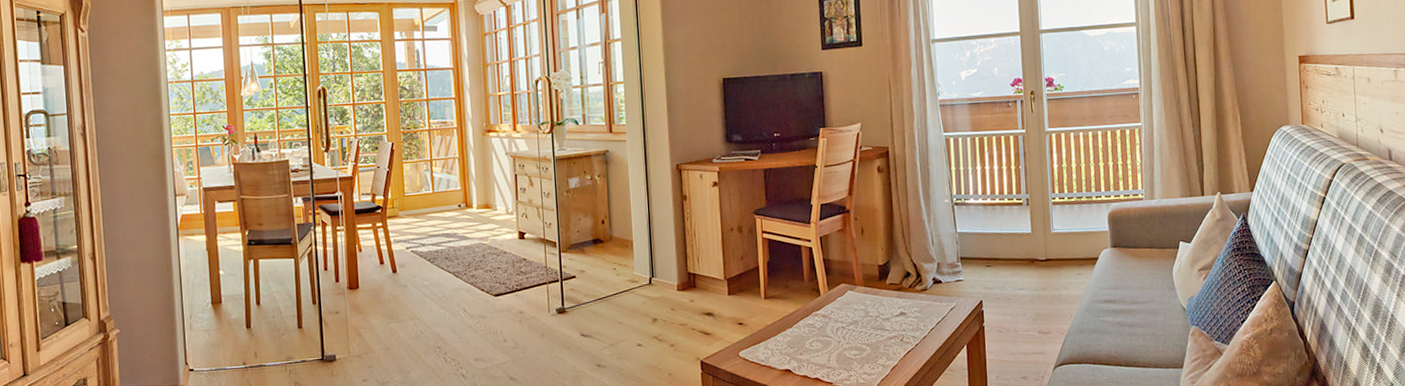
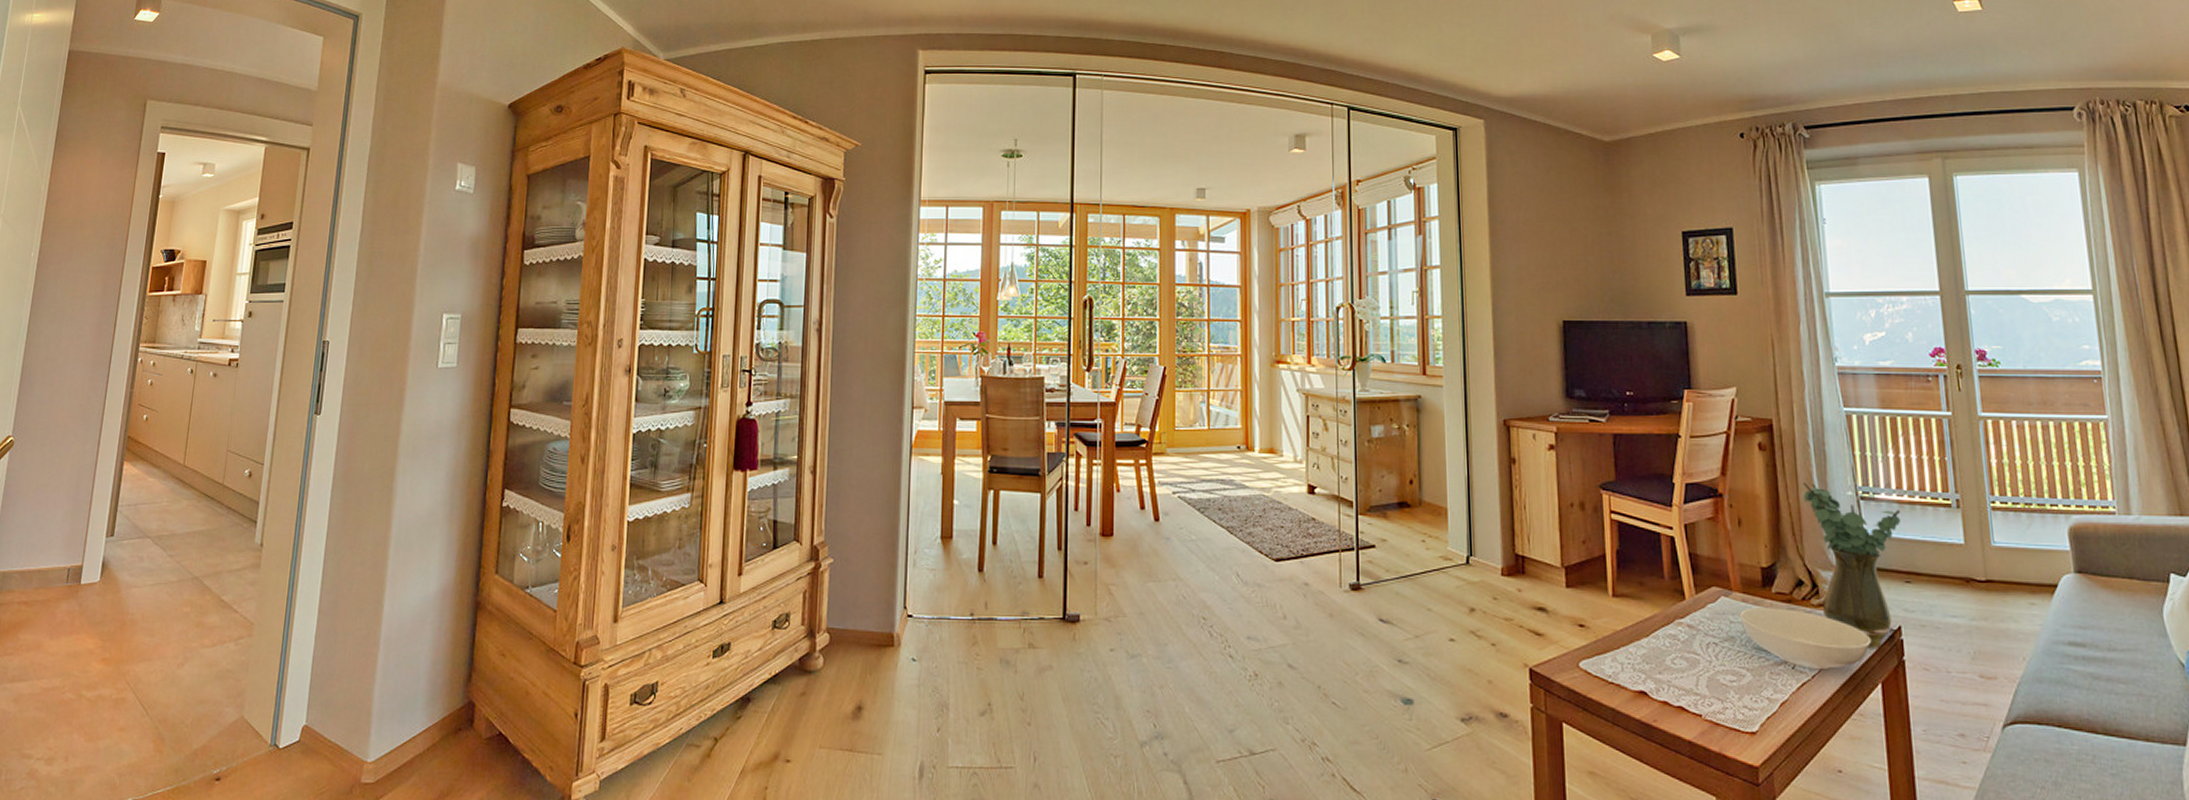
bowl: none [861,295,960,340] -> present [1739,608,1872,670]
vase: none [911,195,985,320] -> present [1803,482,1901,649]

